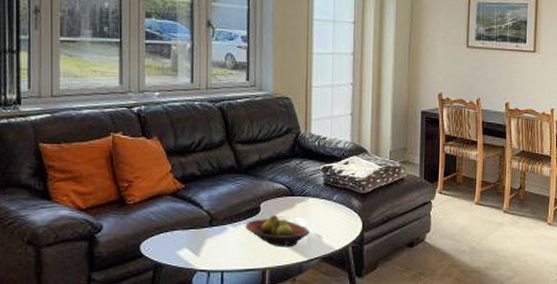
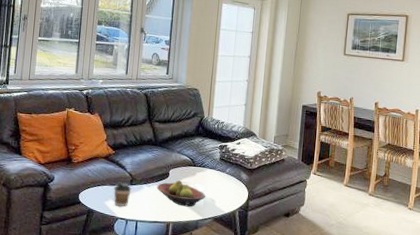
coffee cup: none [188,224,212,255] -> present [113,182,132,207]

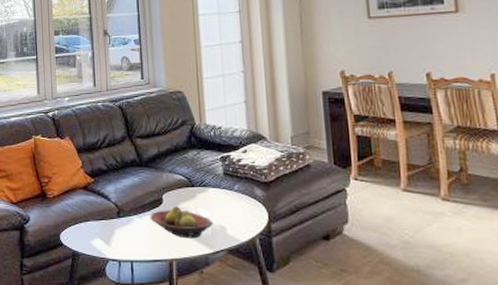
coffee cup: present [113,182,132,207] -> none [99,215,120,245]

